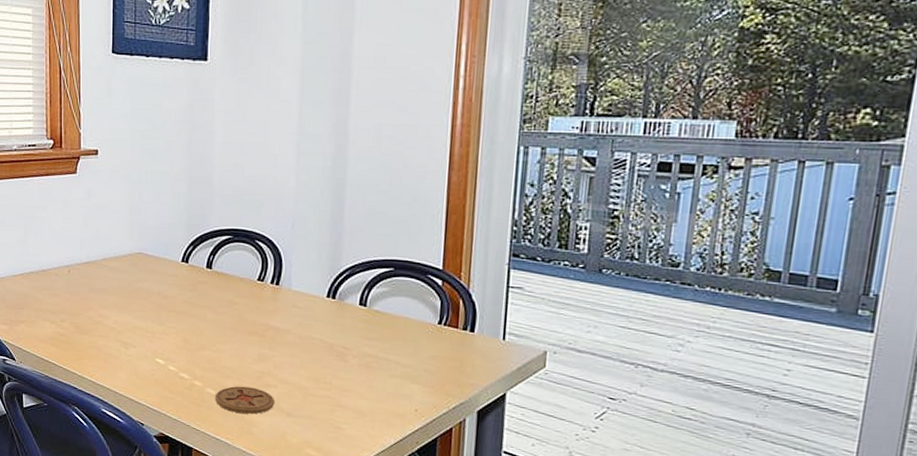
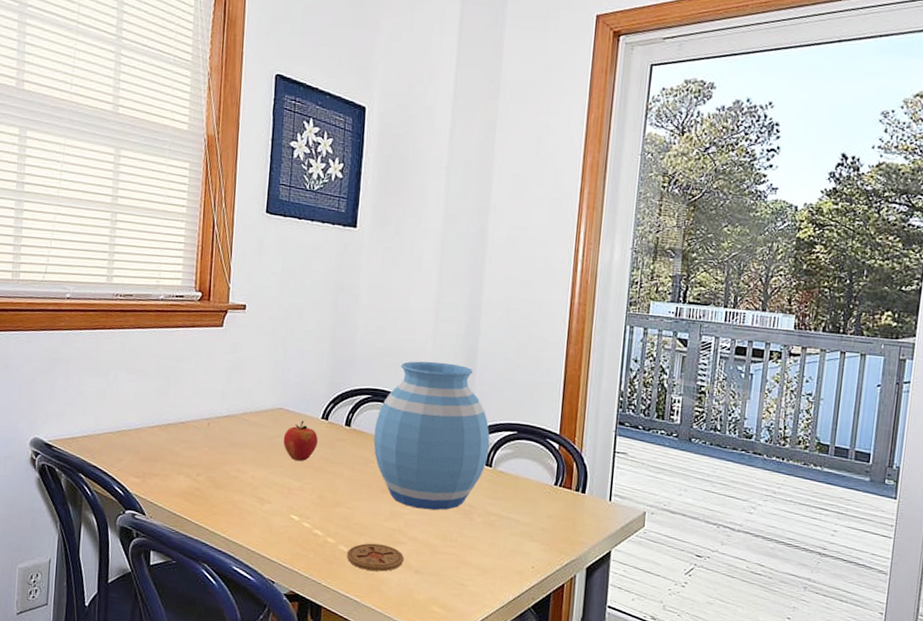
apple: none [144,264,179,306] -> present [283,420,318,462]
vase: none [237,197,364,353] -> present [373,361,490,511]

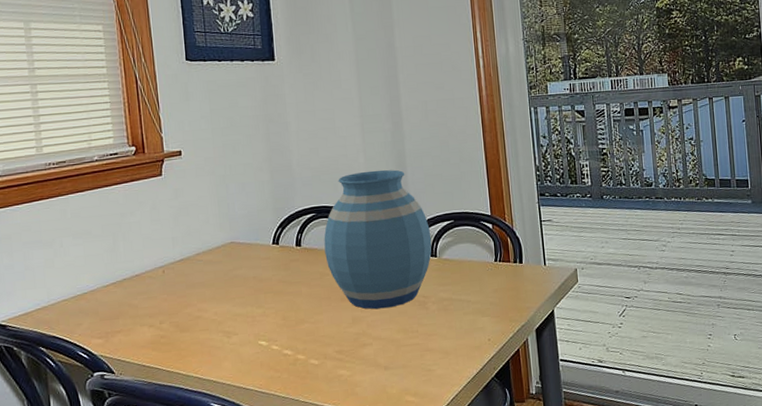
apple: present [283,420,318,462] -> none [239,249,273,289]
coaster: present [346,543,405,572] -> none [318,349,373,378]

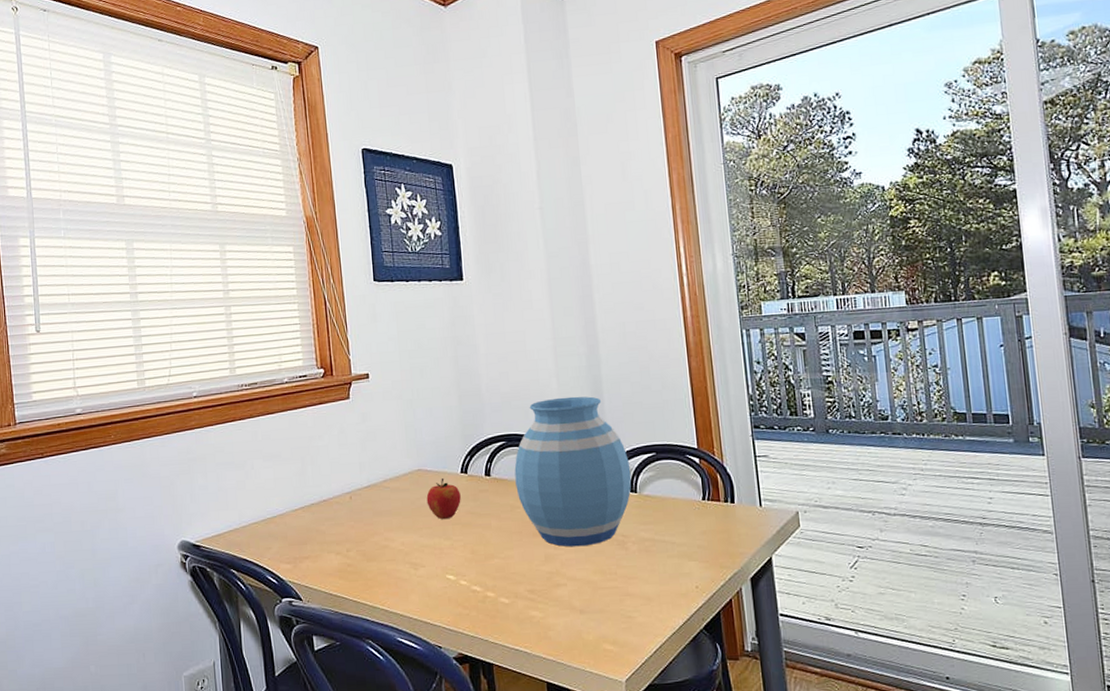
apple: none [239,249,273,289] -> present [426,477,461,520]

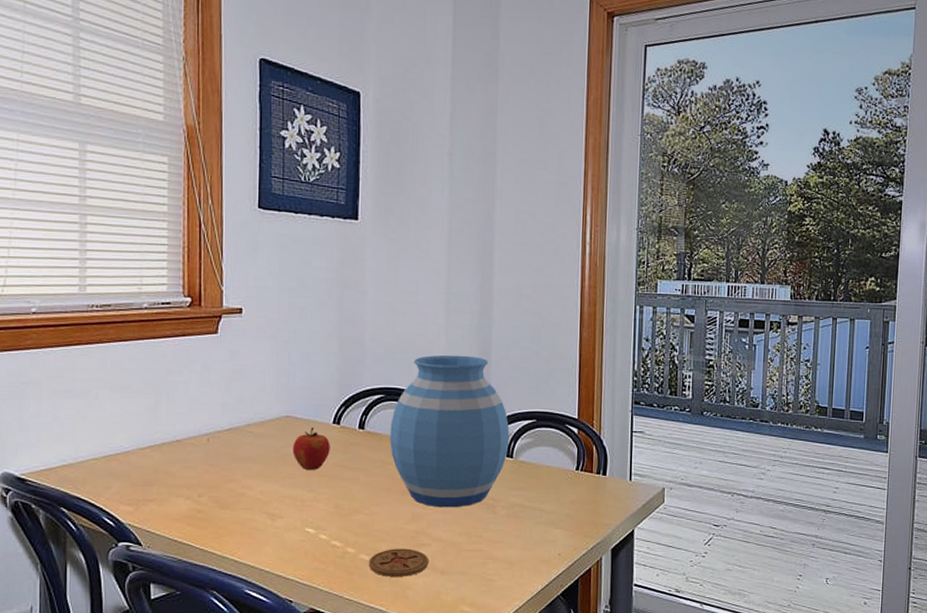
coaster: none [508,589,567,619] -> present [368,548,429,577]

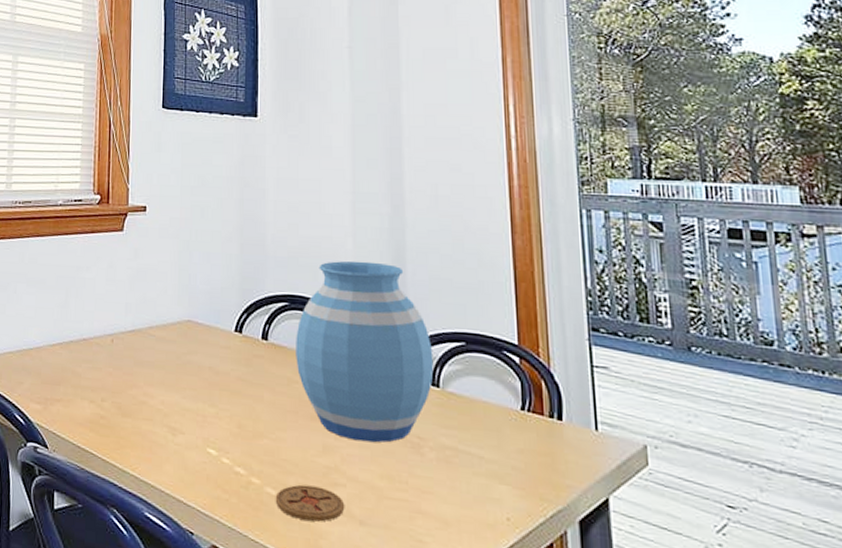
apple: present [292,426,330,471] -> none [194,333,232,383]

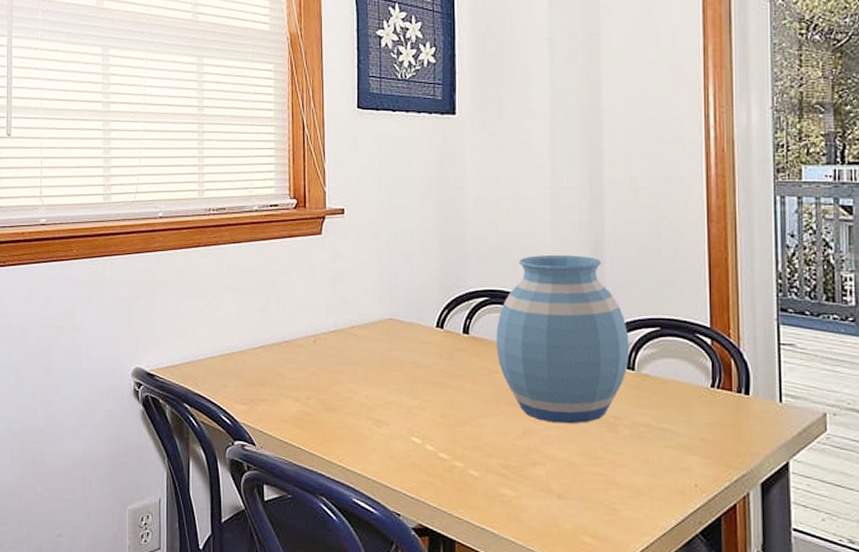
coaster: present [275,484,345,522] -> none [477,465,544,498]

